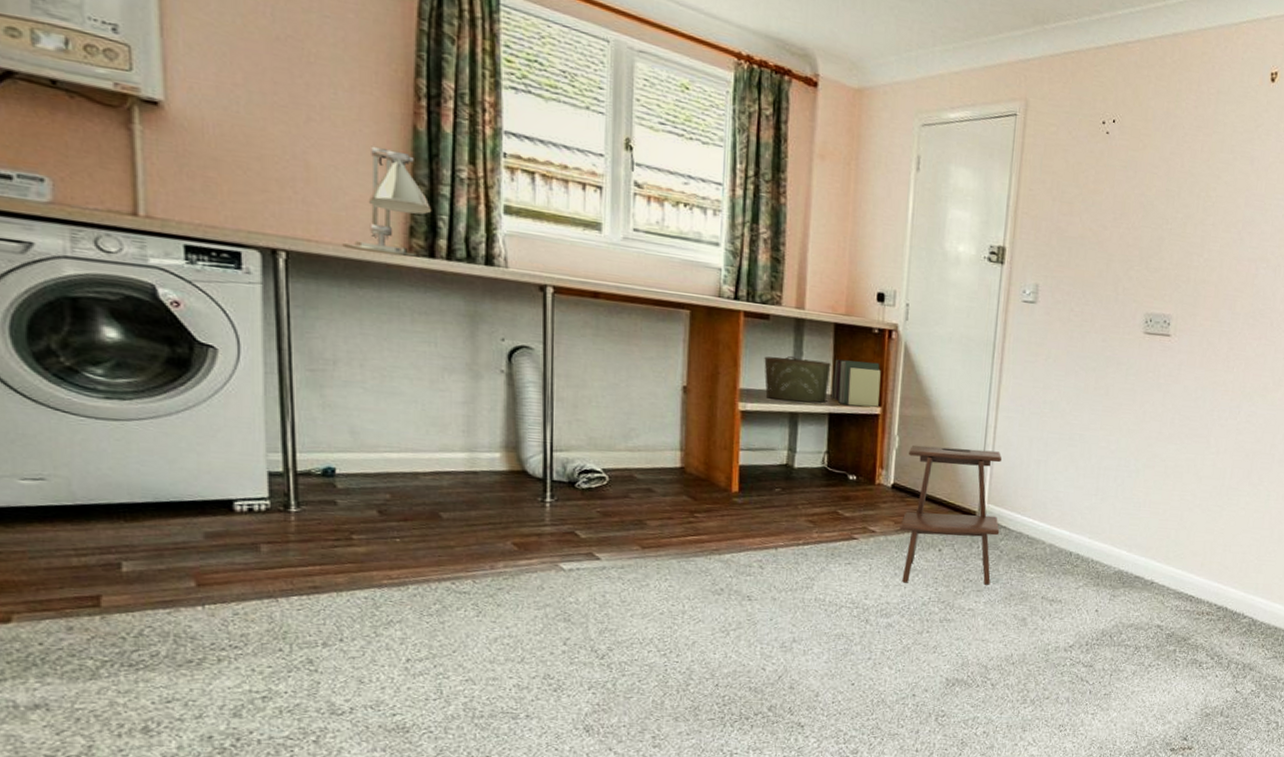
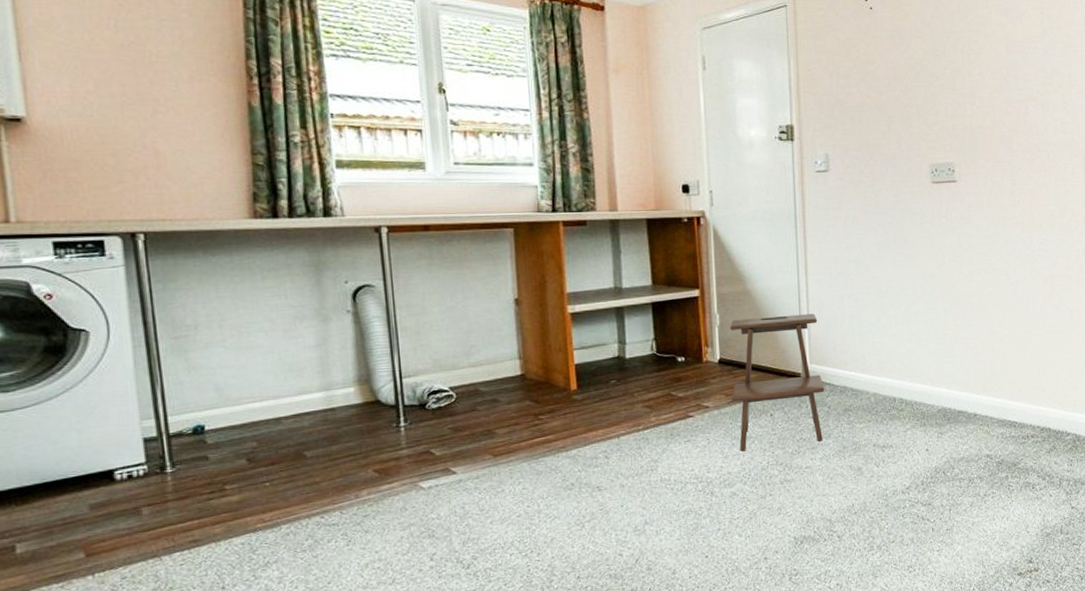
desk lamp: present [342,146,432,258] -> none [194,126,272,223]
basket: present [764,356,831,403] -> none [586,256,648,298]
books: present [830,359,881,407] -> none [651,249,697,293]

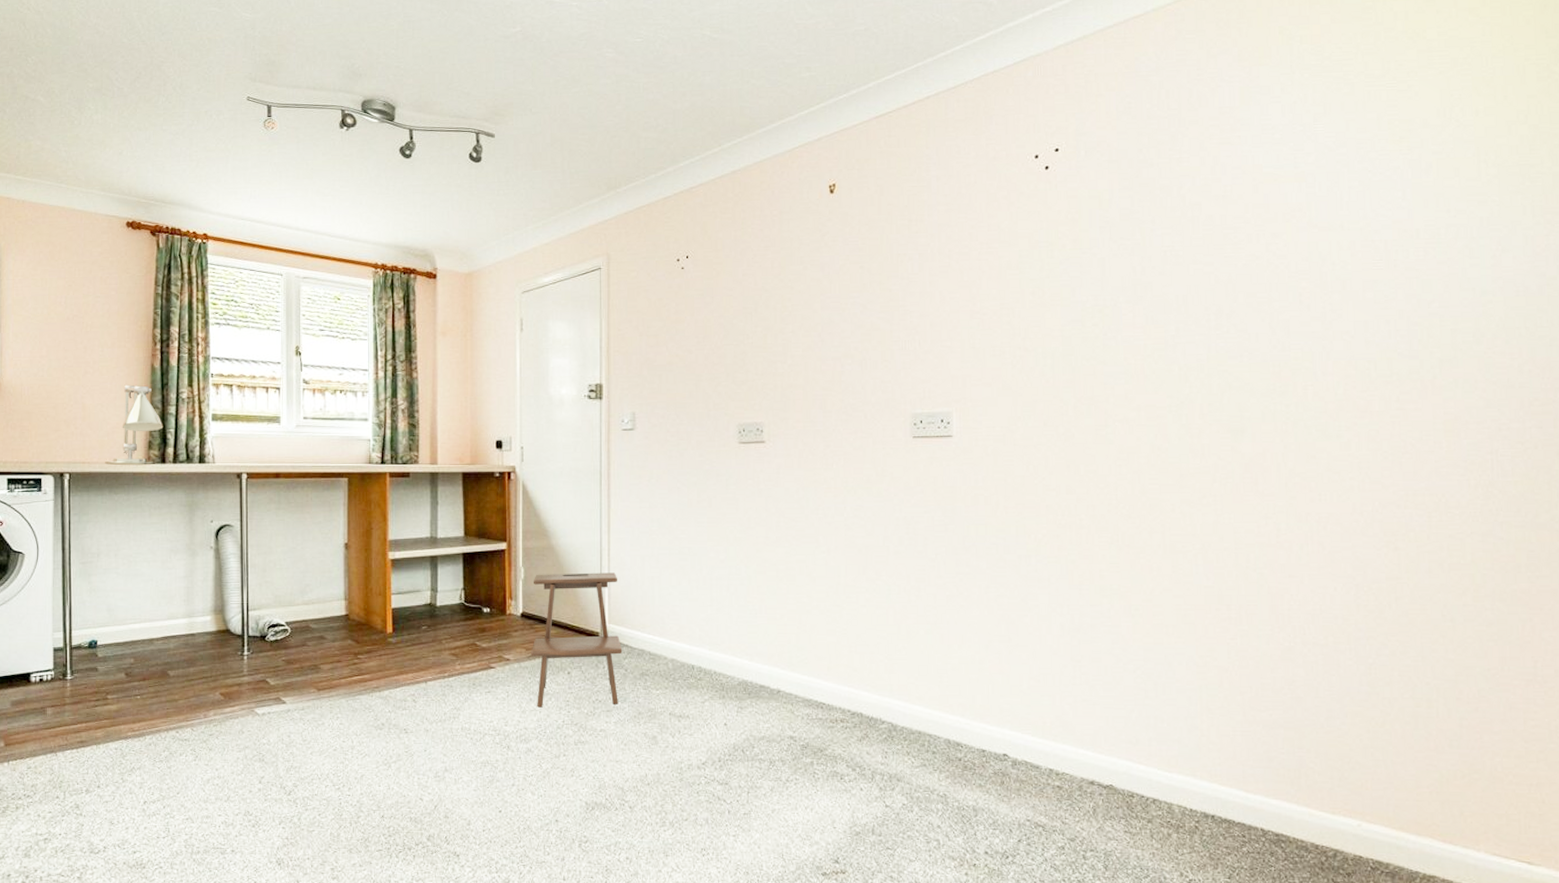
desk lamp: none [194,126,272,223] -> present [105,384,164,466]

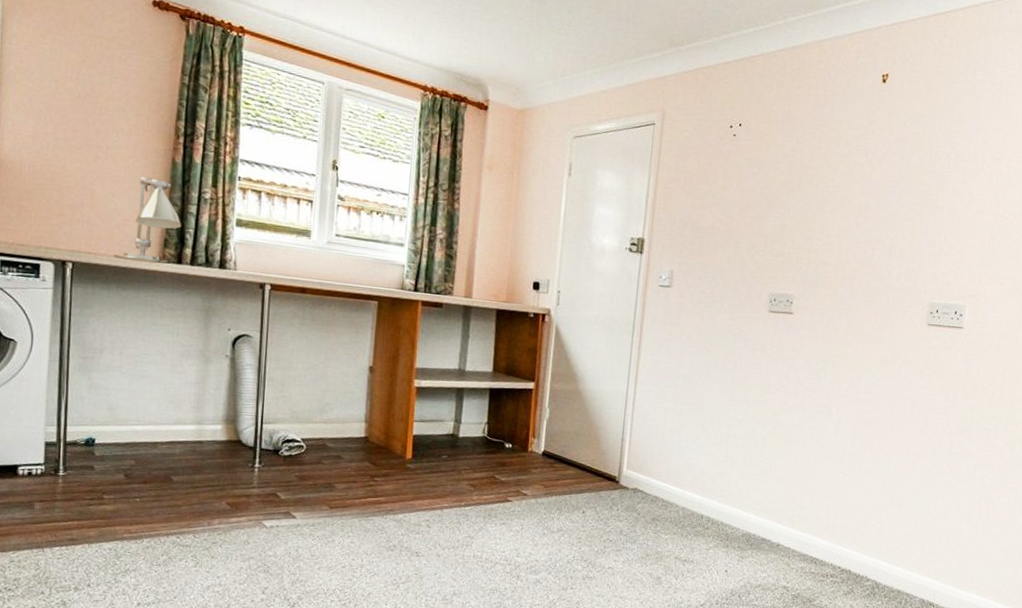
step stool: present [531,572,623,708] -> none [548,416,640,545]

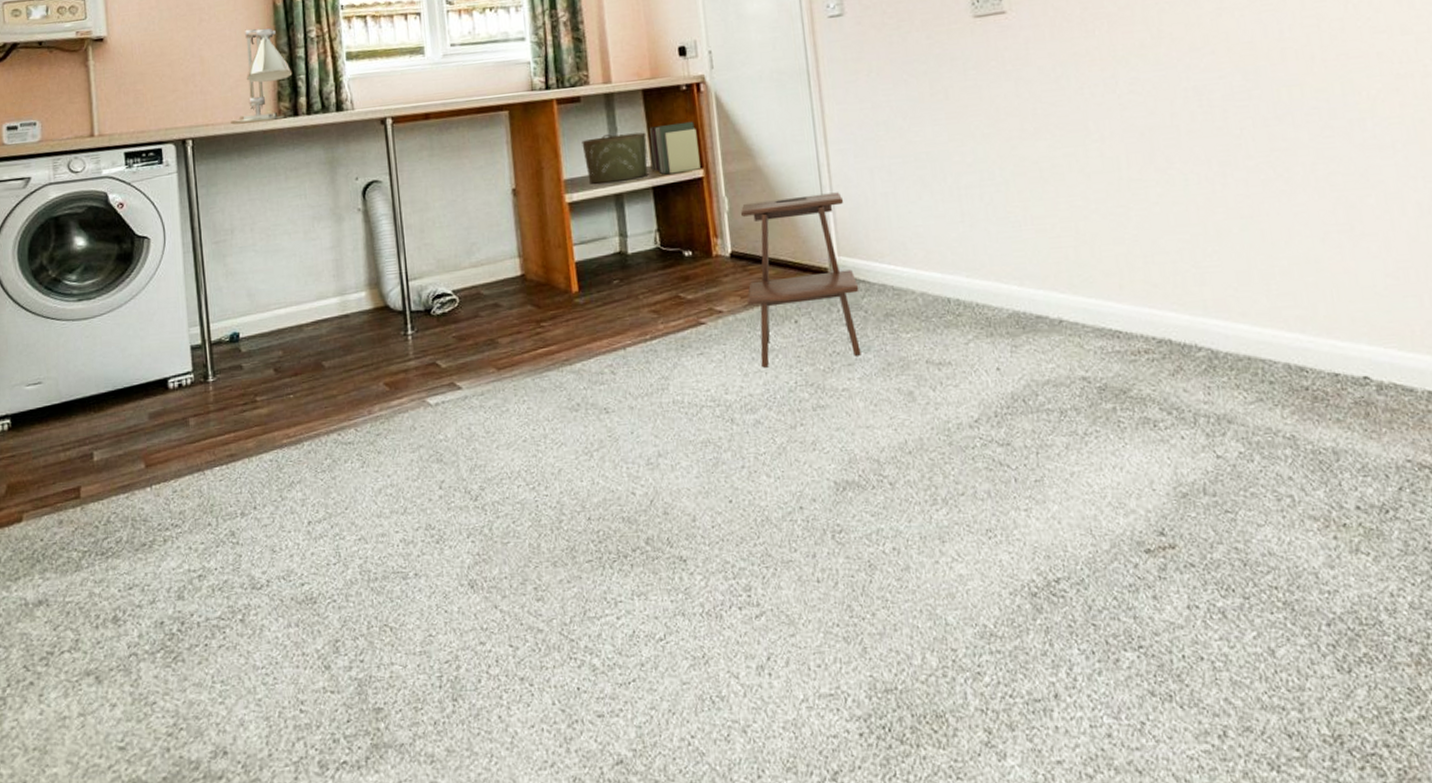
basket: none [437,339,493,380] -> present [582,132,648,184]
books: none [491,341,535,383] -> present [649,121,701,175]
step stool: none [548,416,640,545] -> present [741,192,861,368]

